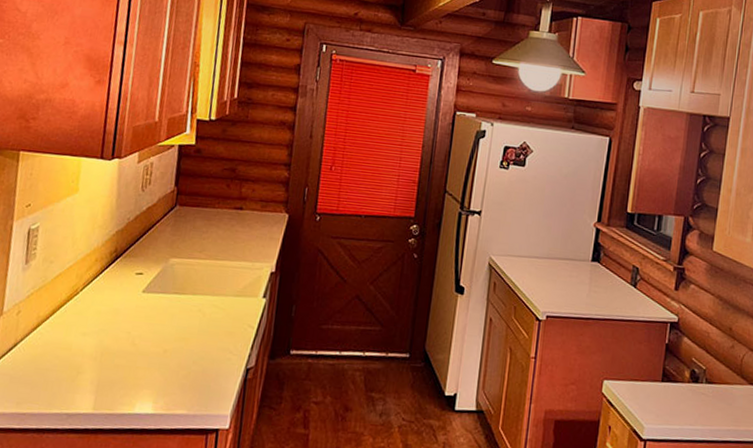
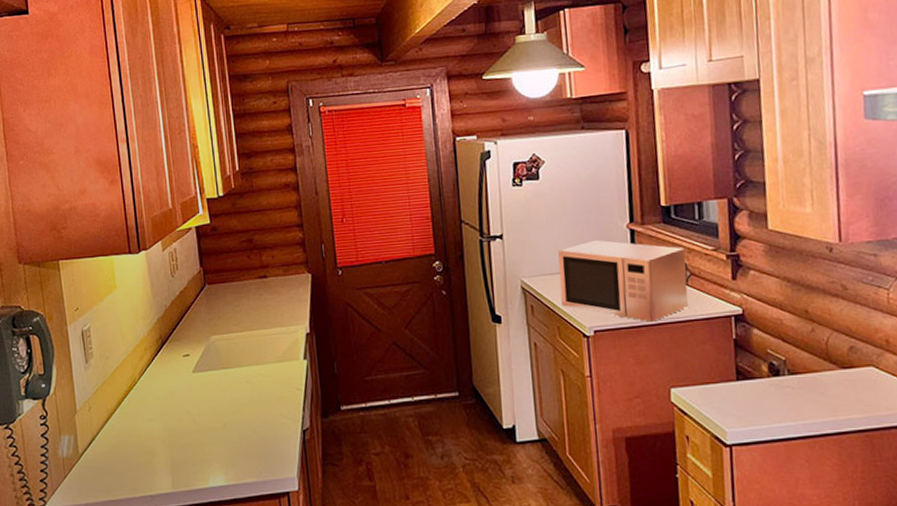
microwave: none [522,232,640,316] -> present [558,240,688,322]

